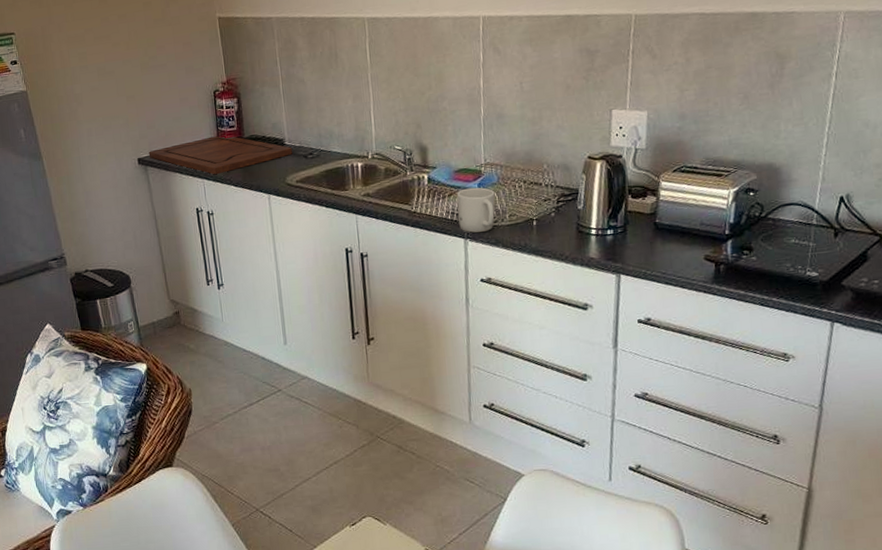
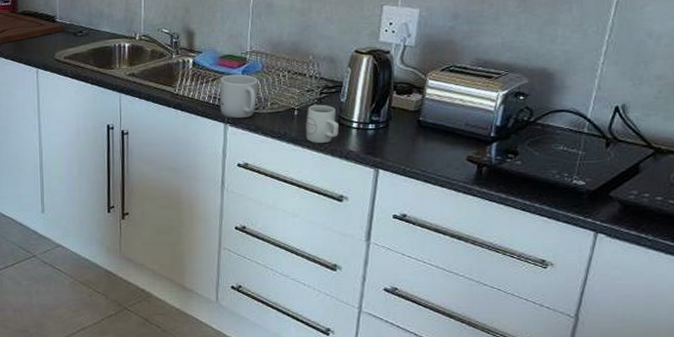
mug: none [545,213,579,253] -> present [306,104,340,144]

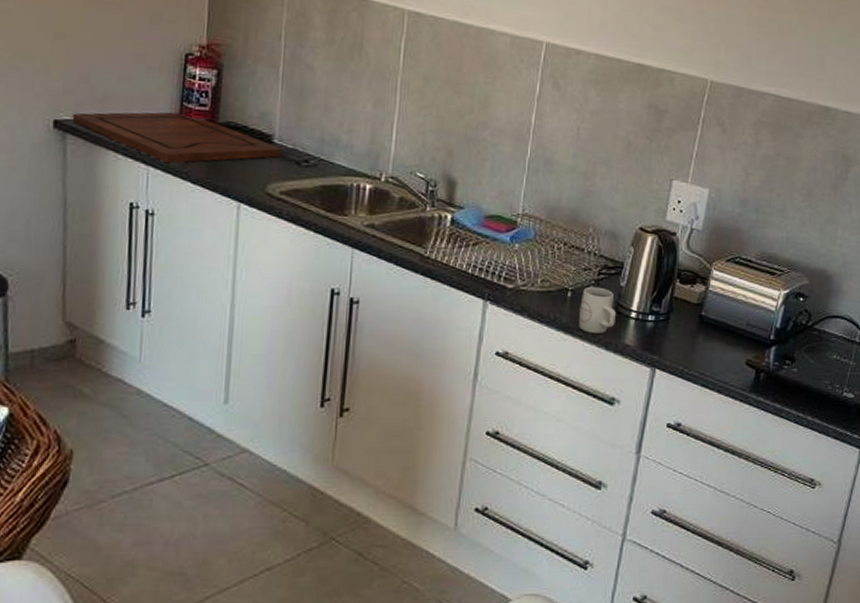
mug: present [219,74,258,119] -> none [479,239,529,296]

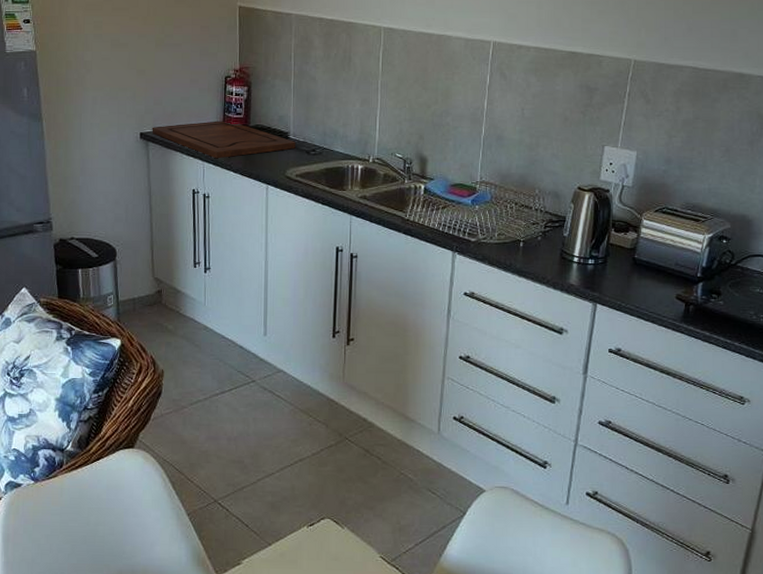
mug: present [579,286,617,335] -> none [530,237,562,277]

